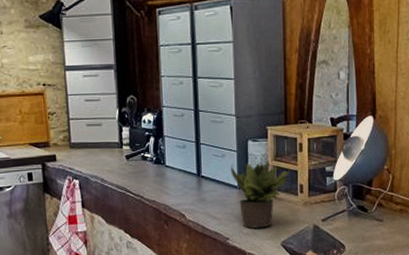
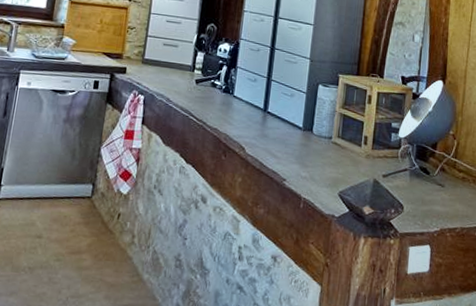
potted plant: present [231,157,291,229] -> none [298,103,357,174]

